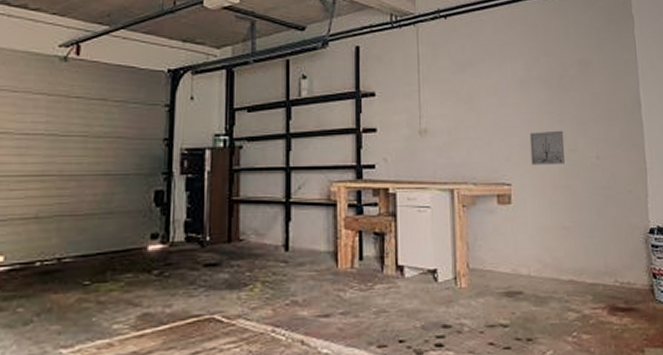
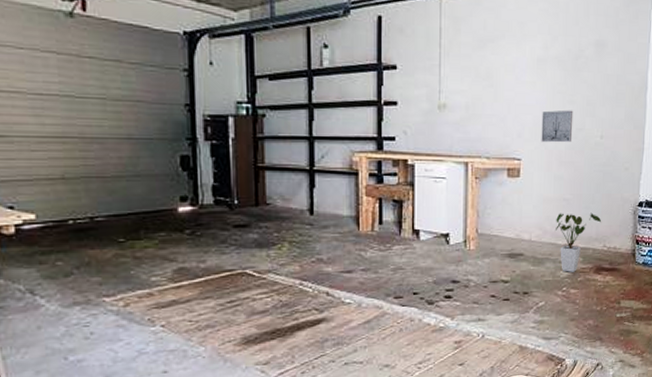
house plant: none [556,242,610,314] -> present [554,212,602,272]

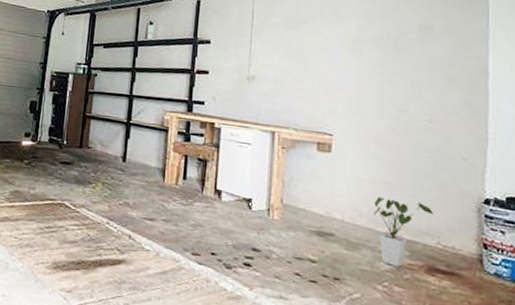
wall art: present [541,110,574,143] -> none [356,89,394,123]

